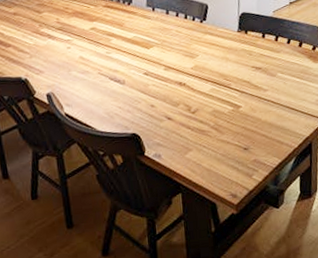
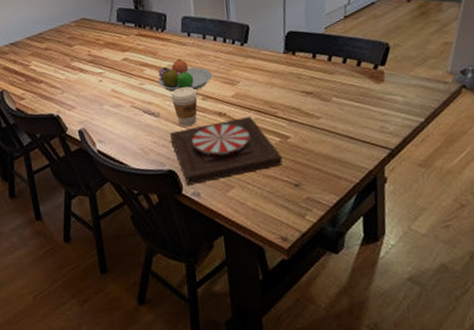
fruit bowl: none [123,30,175,62] -> present [157,58,213,92]
plate: none [134,87,234,147] -> present [170,116,282,185]
coffee cup: none [136,57,160,94] -> present [171,86,198,127]

